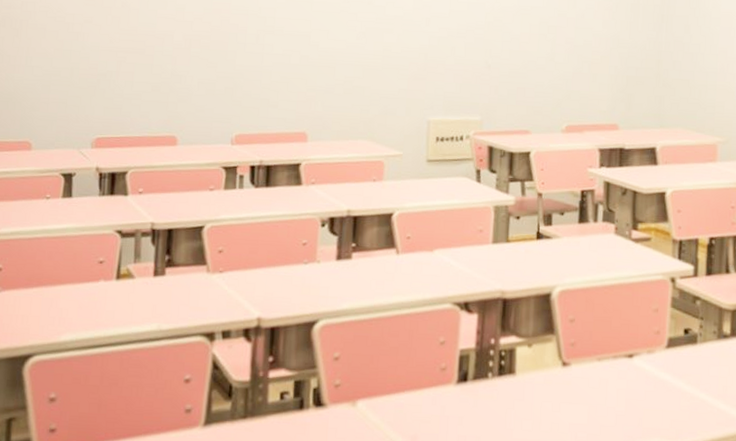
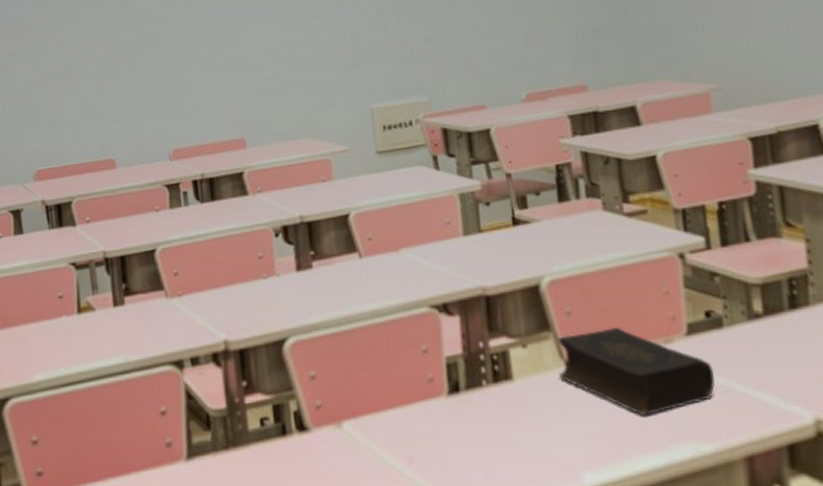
book: none [556,335,684,413] -> present [557,327,715,415]

